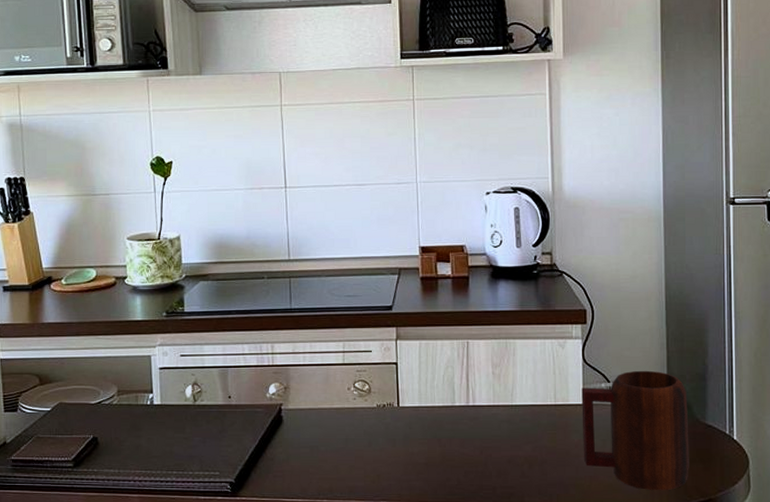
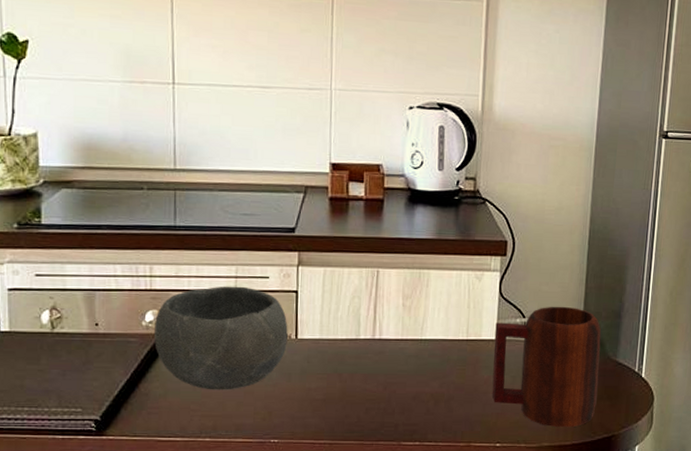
bowl: none [277,360,391,455] -> present [154,286,288,390]

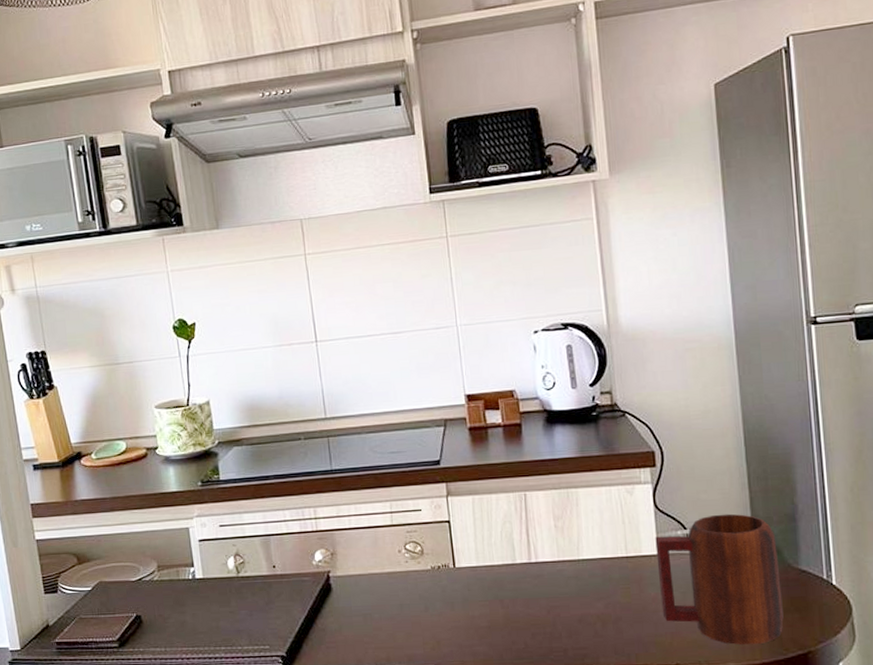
bowl: present [154,286,288,390] -> none [323,520,447,623]

